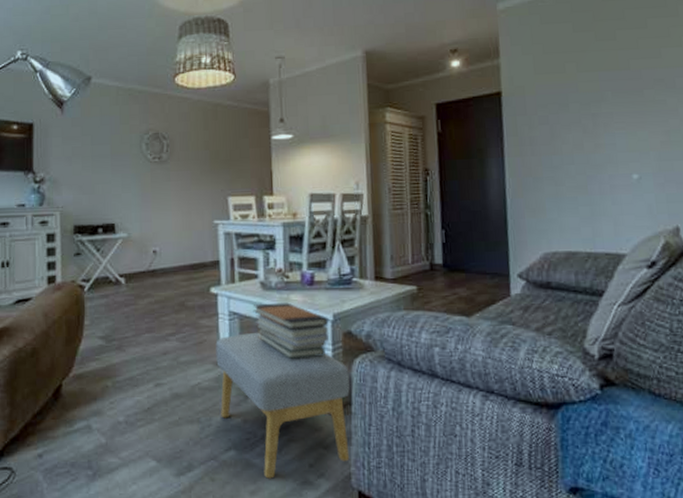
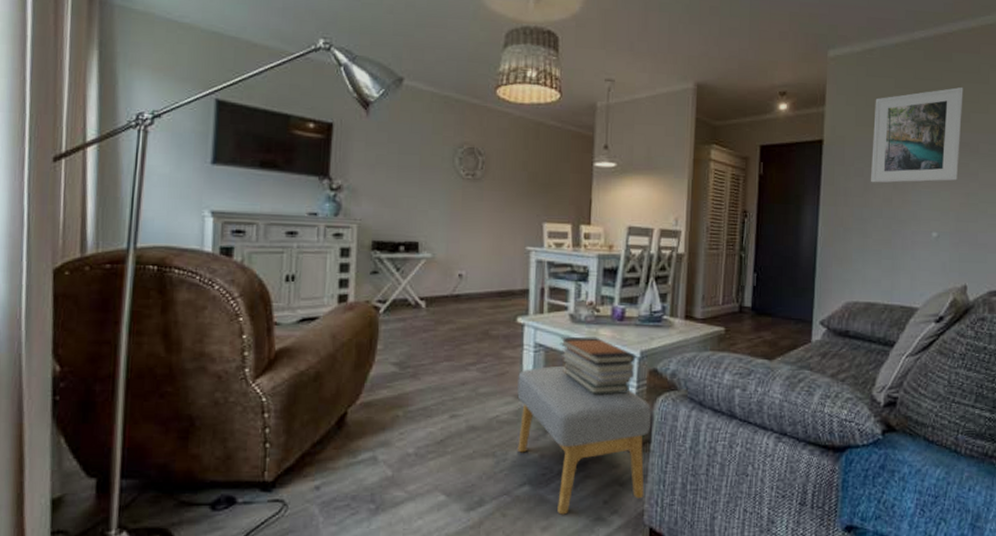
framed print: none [553,22,655,130] -> present [871,86,964,183]

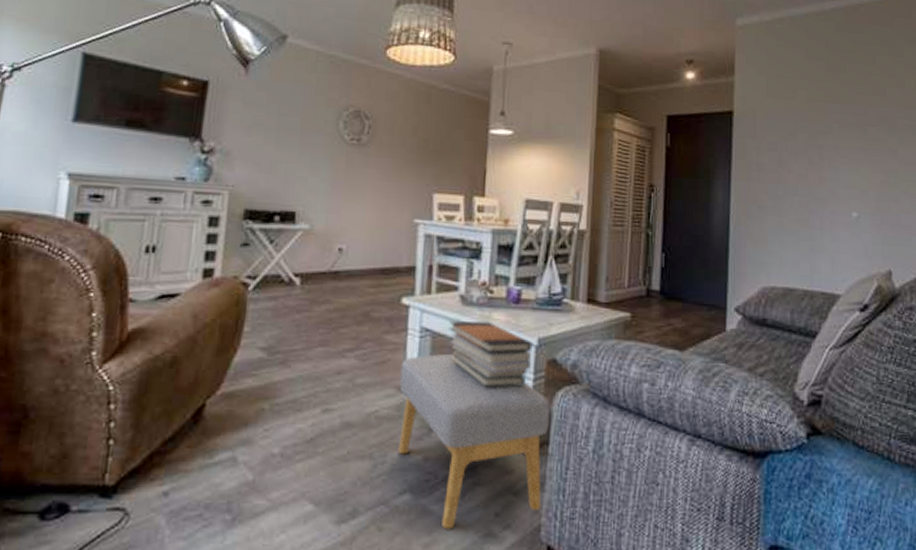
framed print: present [871,86,964,183] -> none [785,59,878,158]

